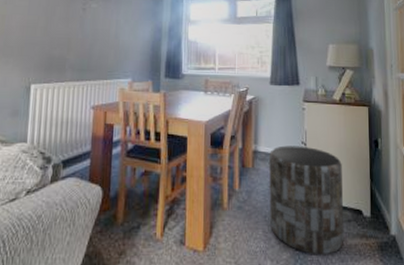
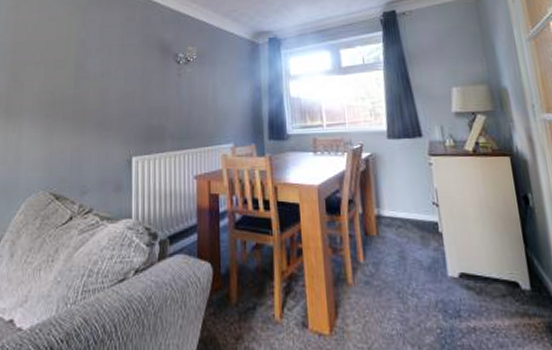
side table: present [269,145,344,254] -> none [395,207,501,338]

